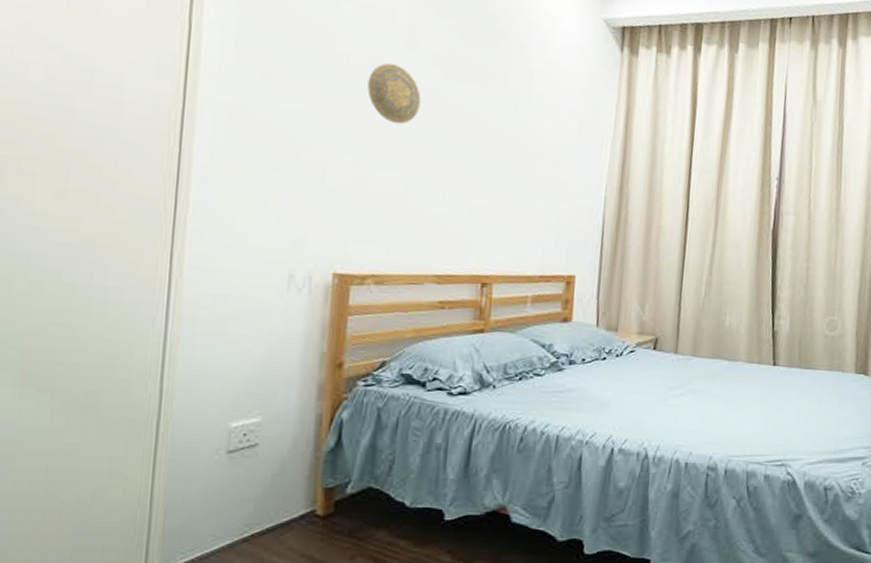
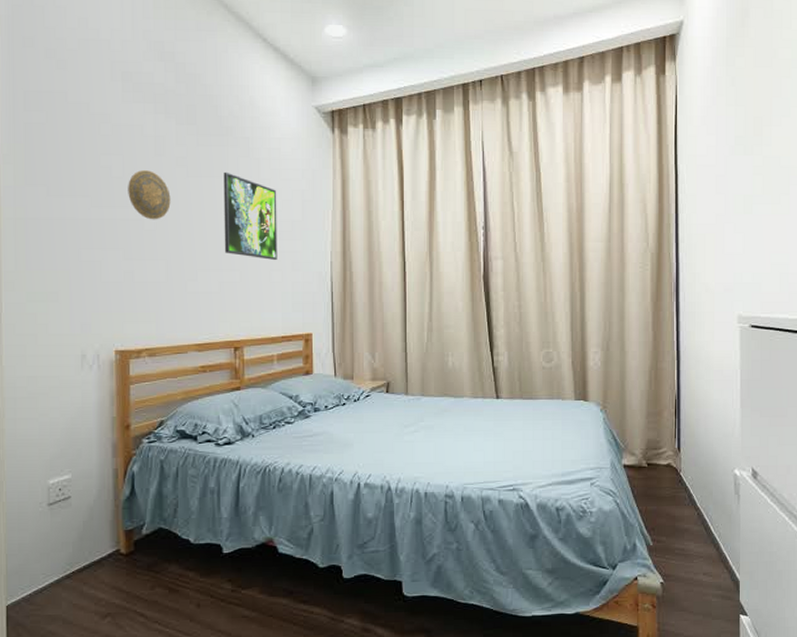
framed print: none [481,78,550,188] -> present [223,171,277,260]

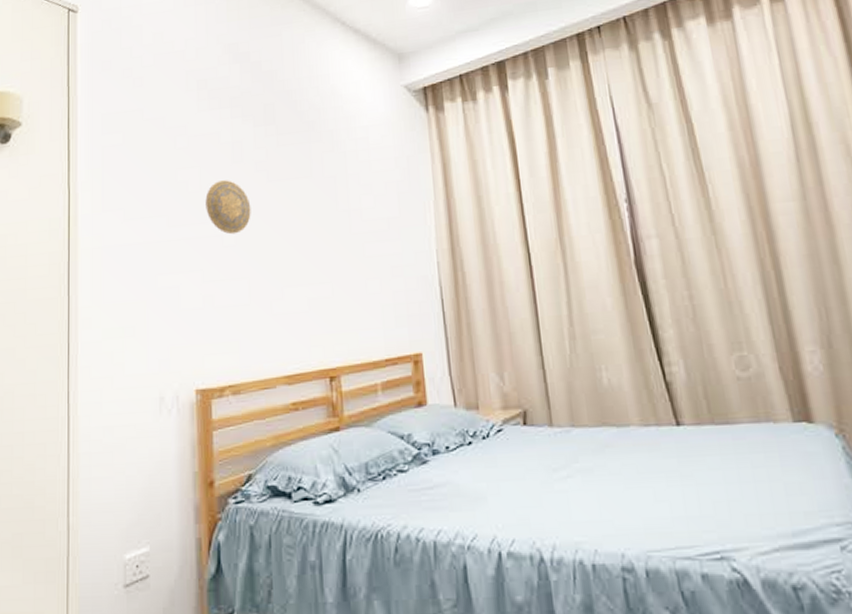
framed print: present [223,171,277,260] -> none [307,171,374,267]

